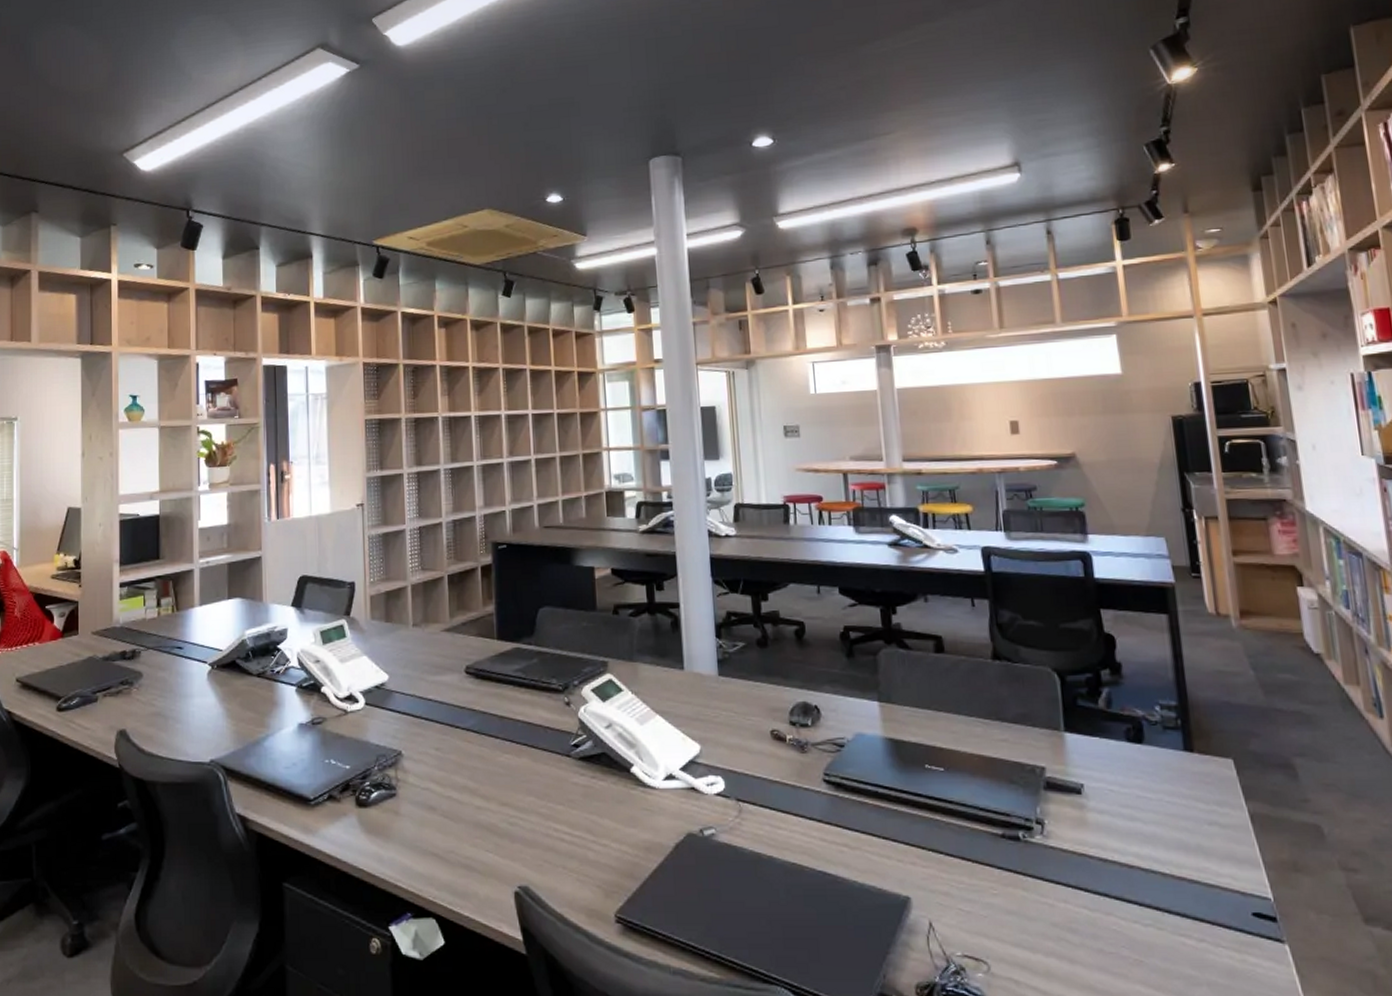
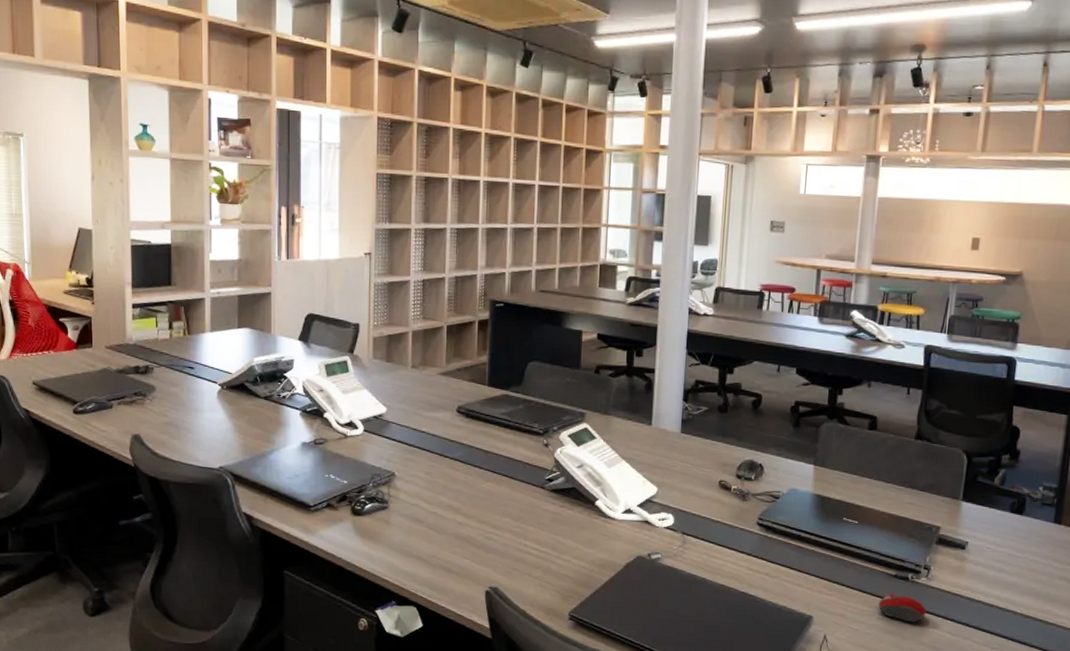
computer mouse: none [989,860,1051,897] -> present [878,594,926,623]

